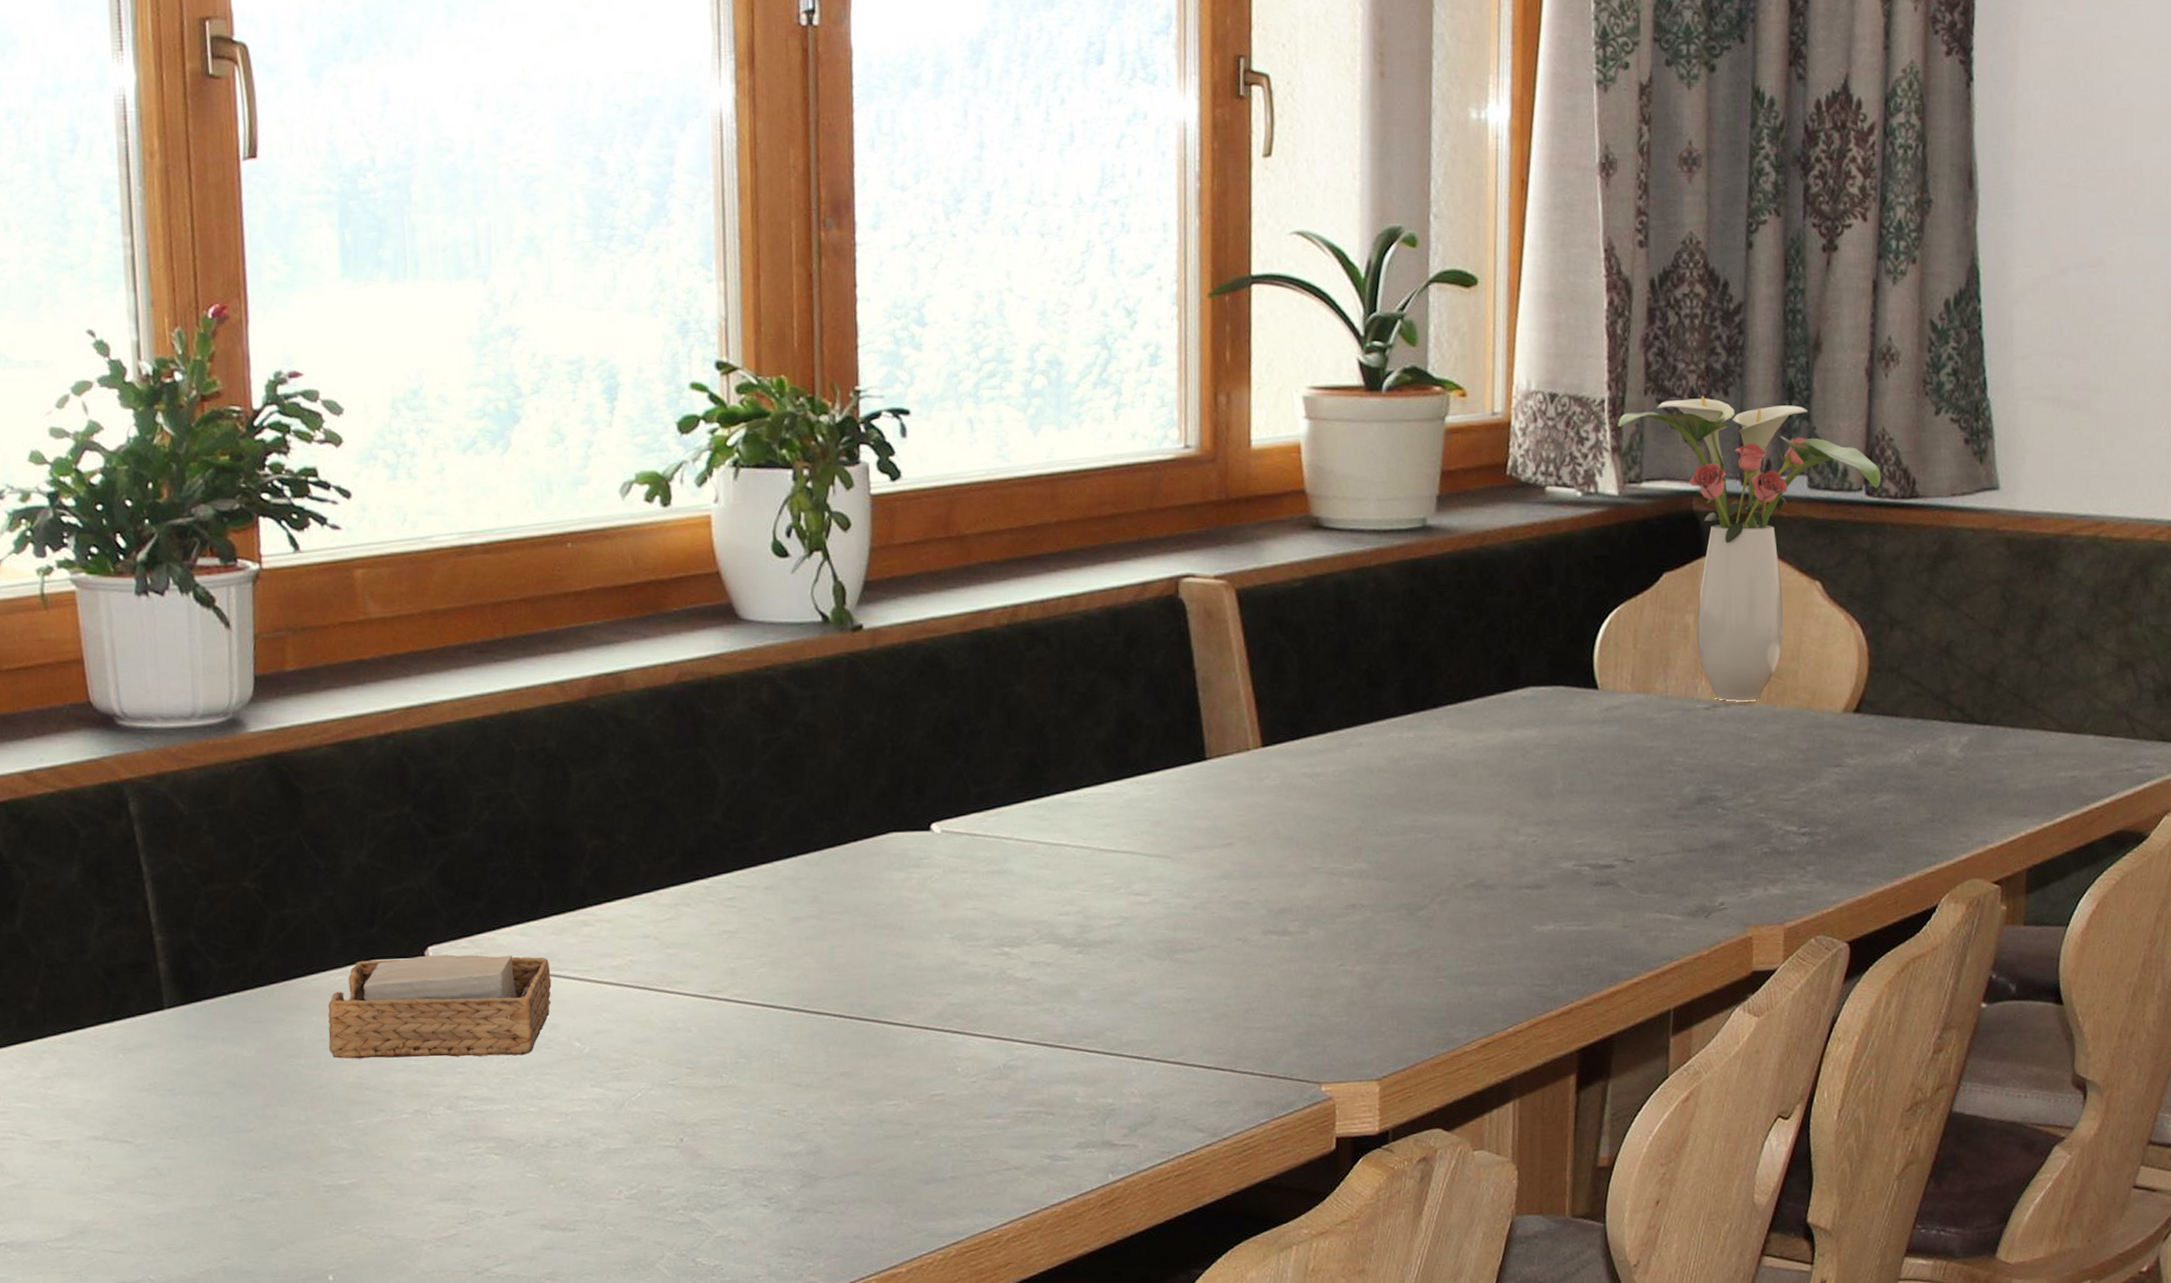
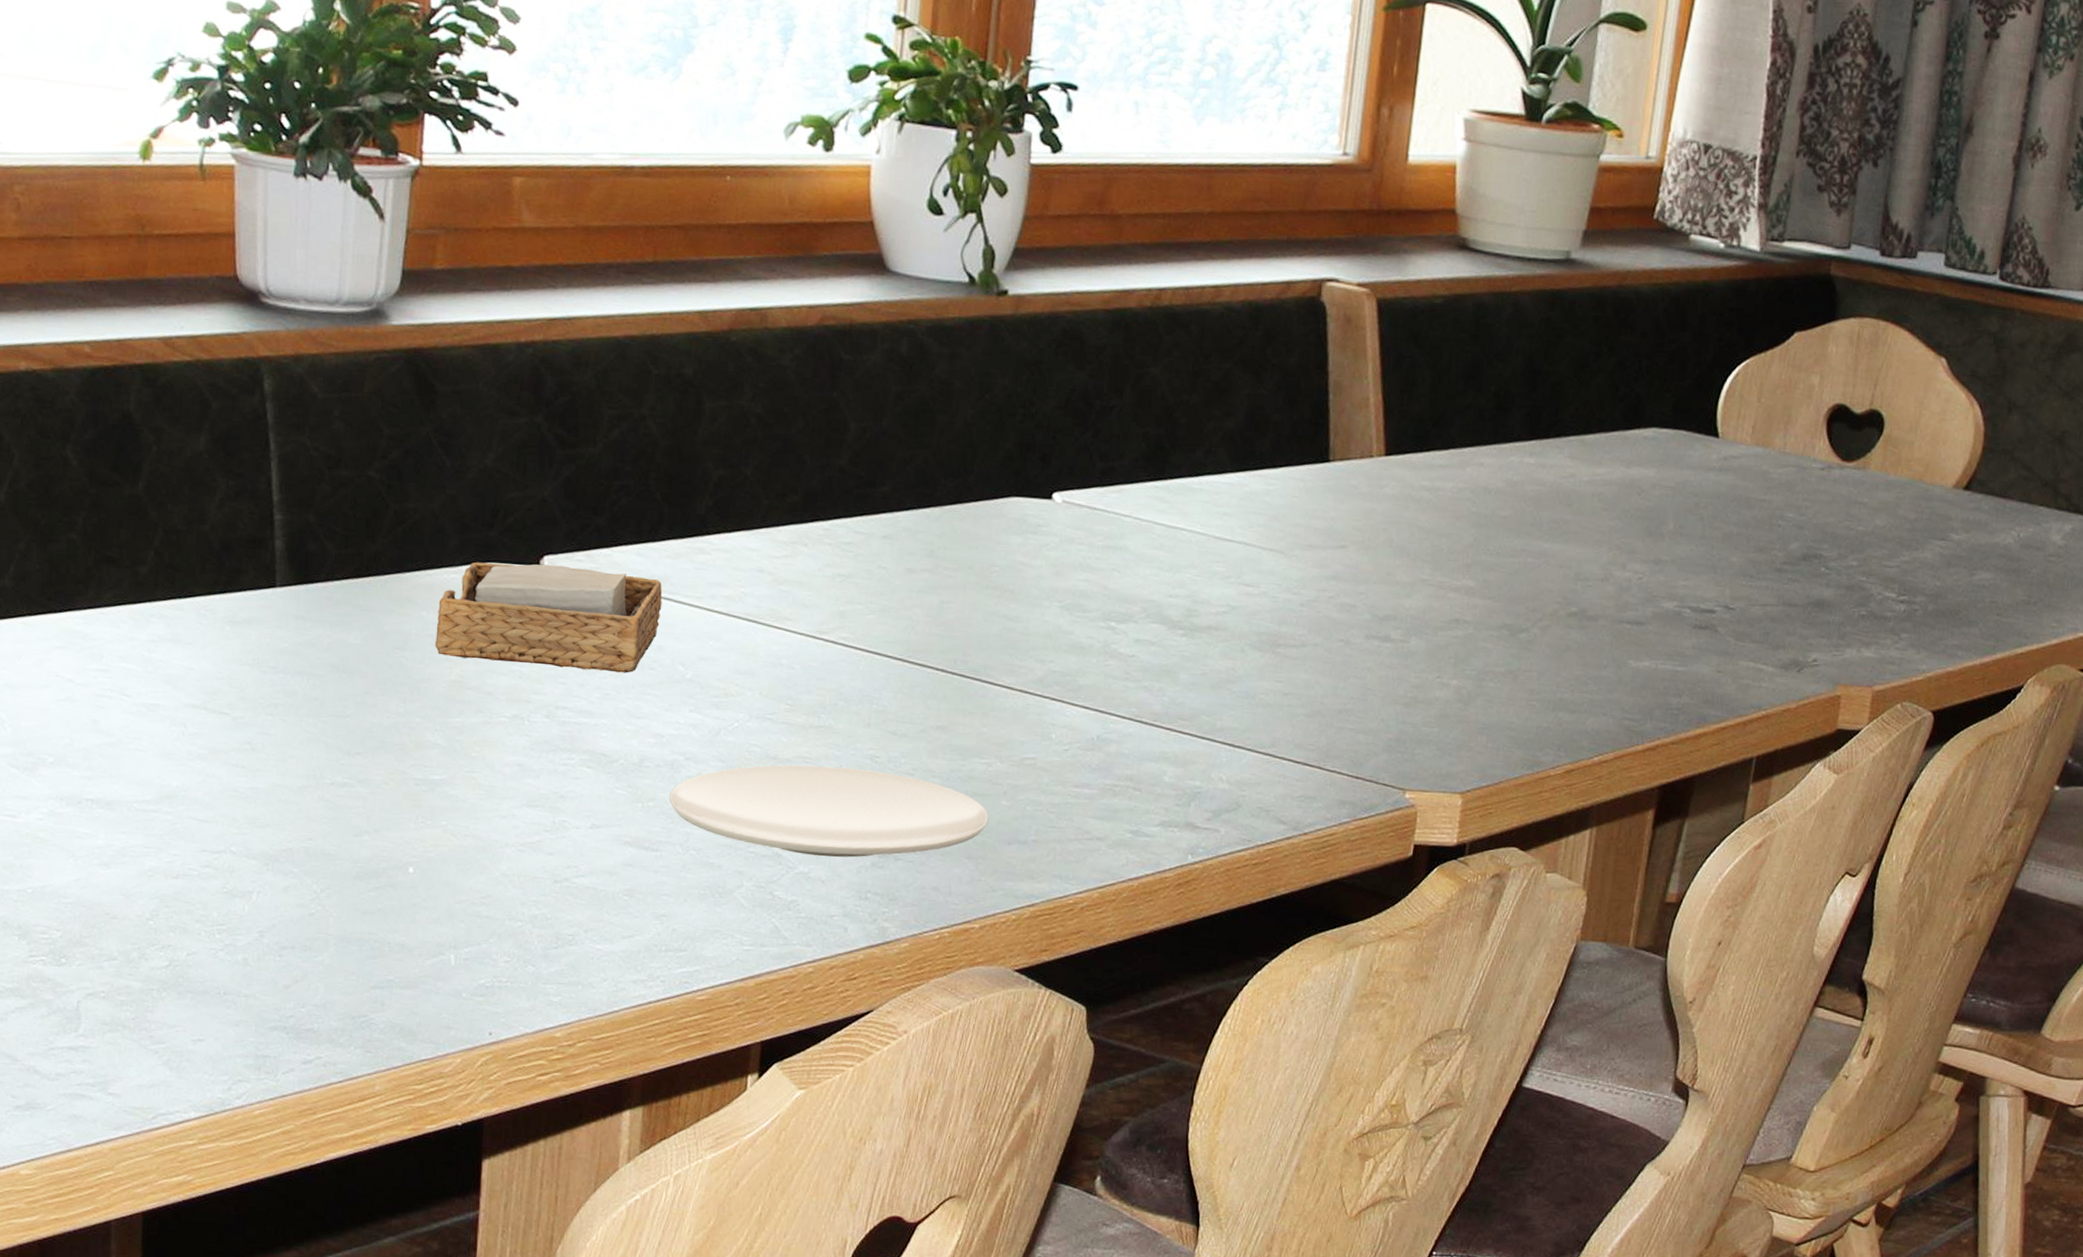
plate: none [580,1124,904,1218] -> present [668,764,989,858]
flower arrangement: present [1618,395,1881,701] -> none [1767,163,2017,466]

